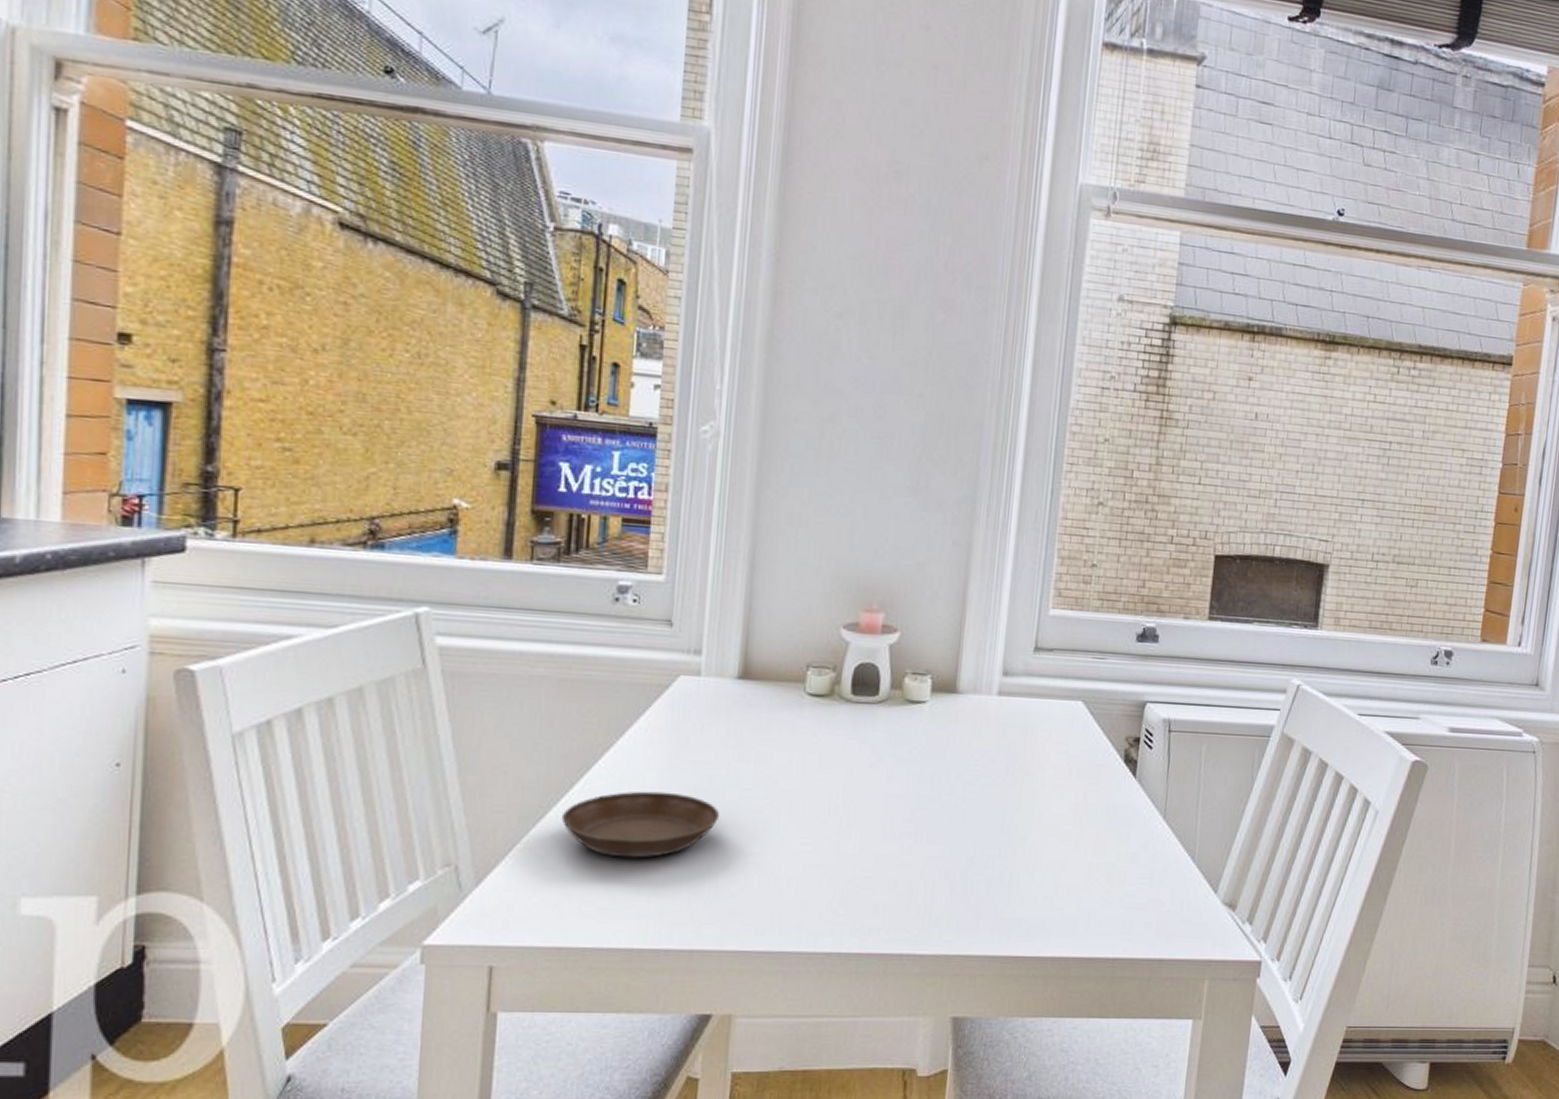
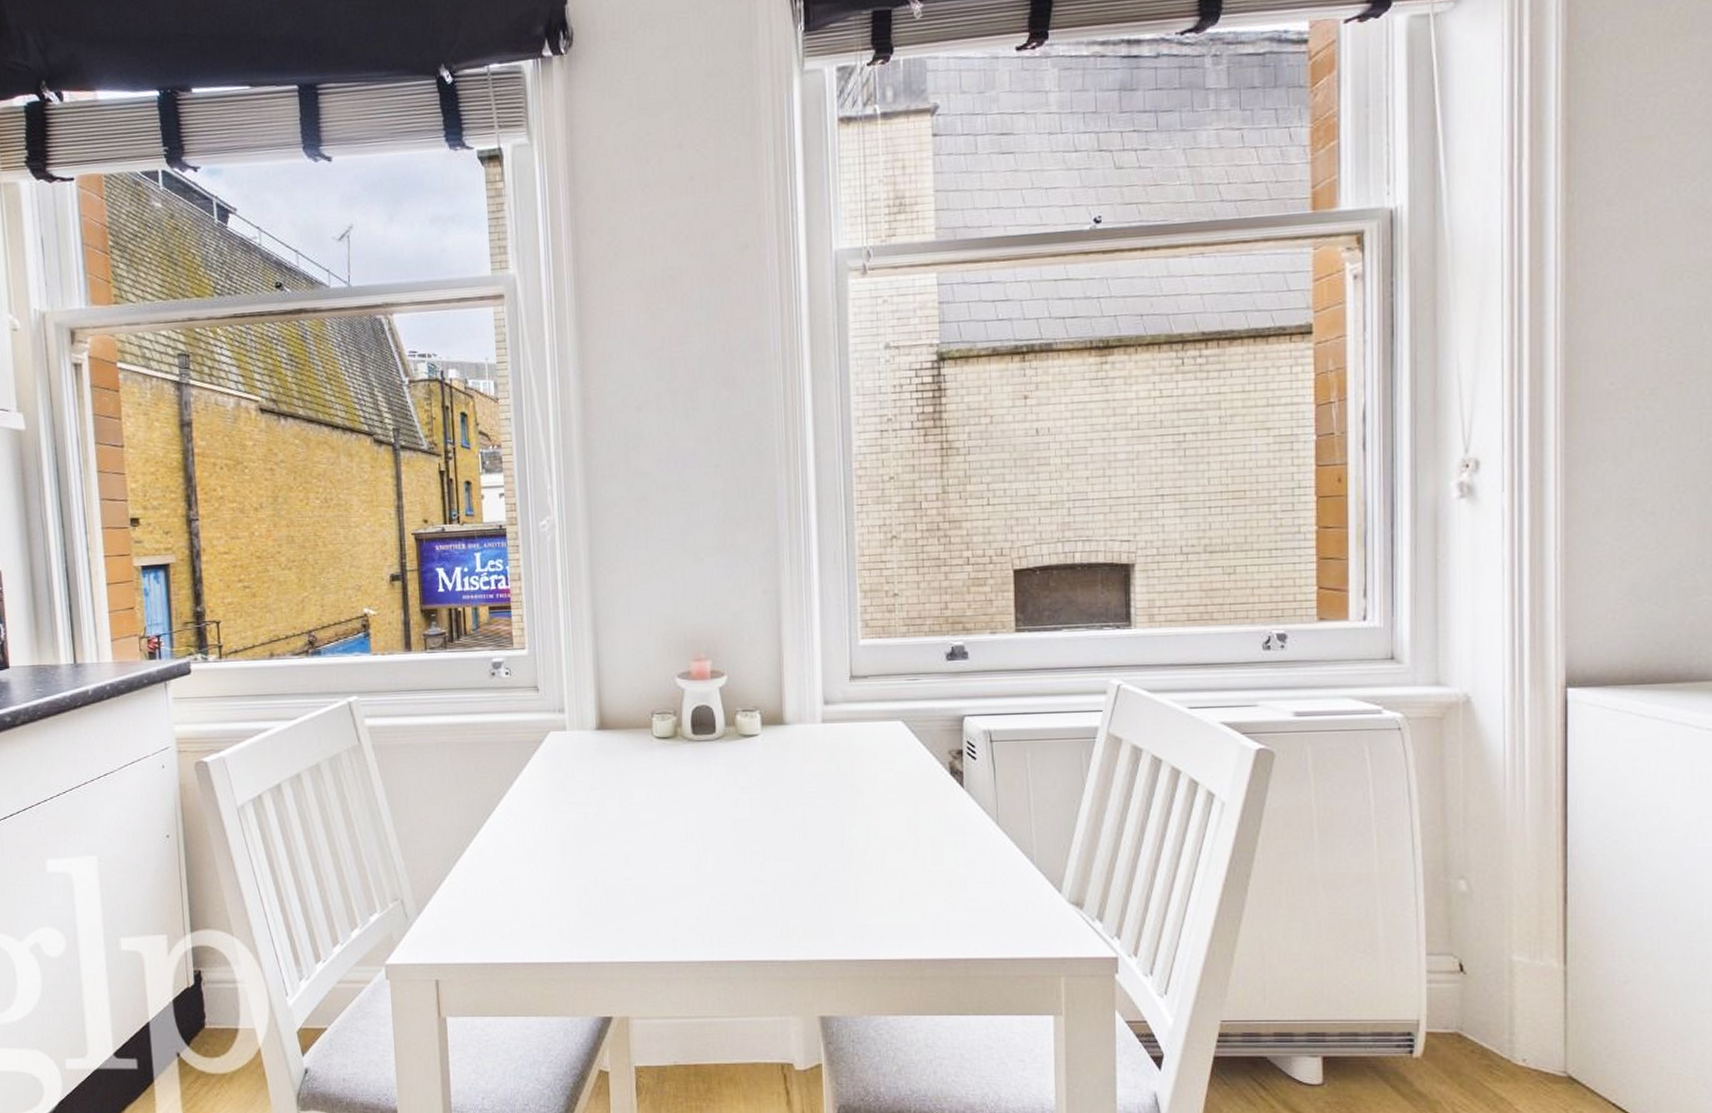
saucer: present [561,791,720,858] -> none [474,830,597,887]

